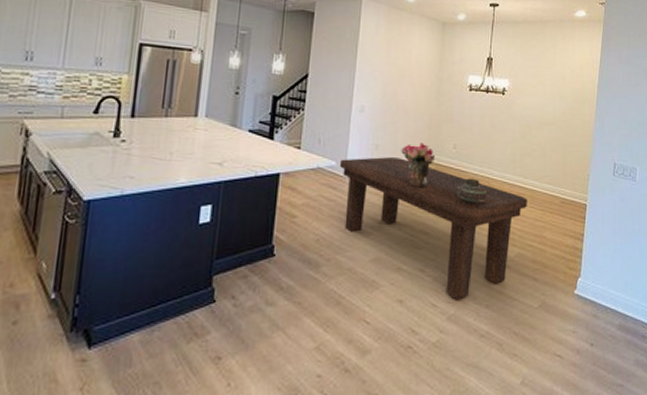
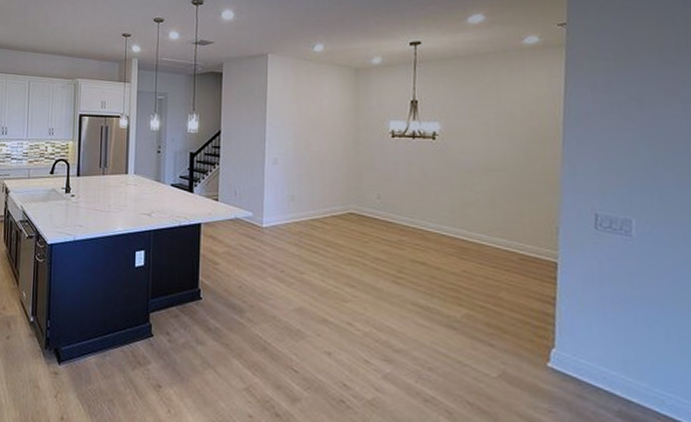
dining table: present [339,157,527,300] -> none [256,208,474,359]
bouquet: present [401,142,436,188] -> none [319,193,358,240]
vessel: present [456,178,488,209] -> none [383,229,423,263]

